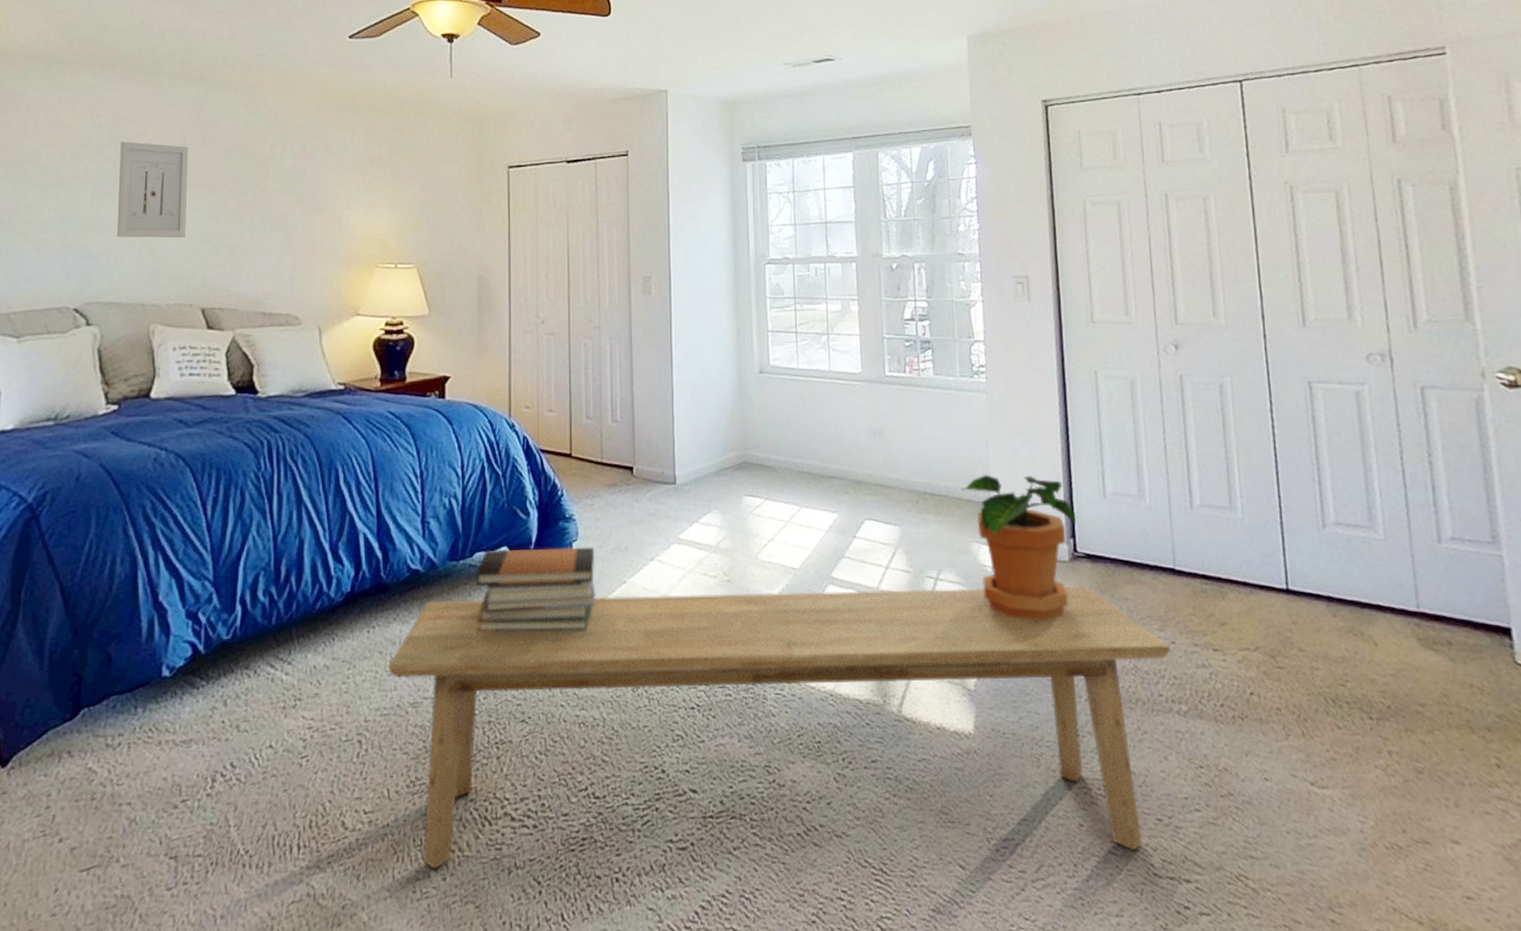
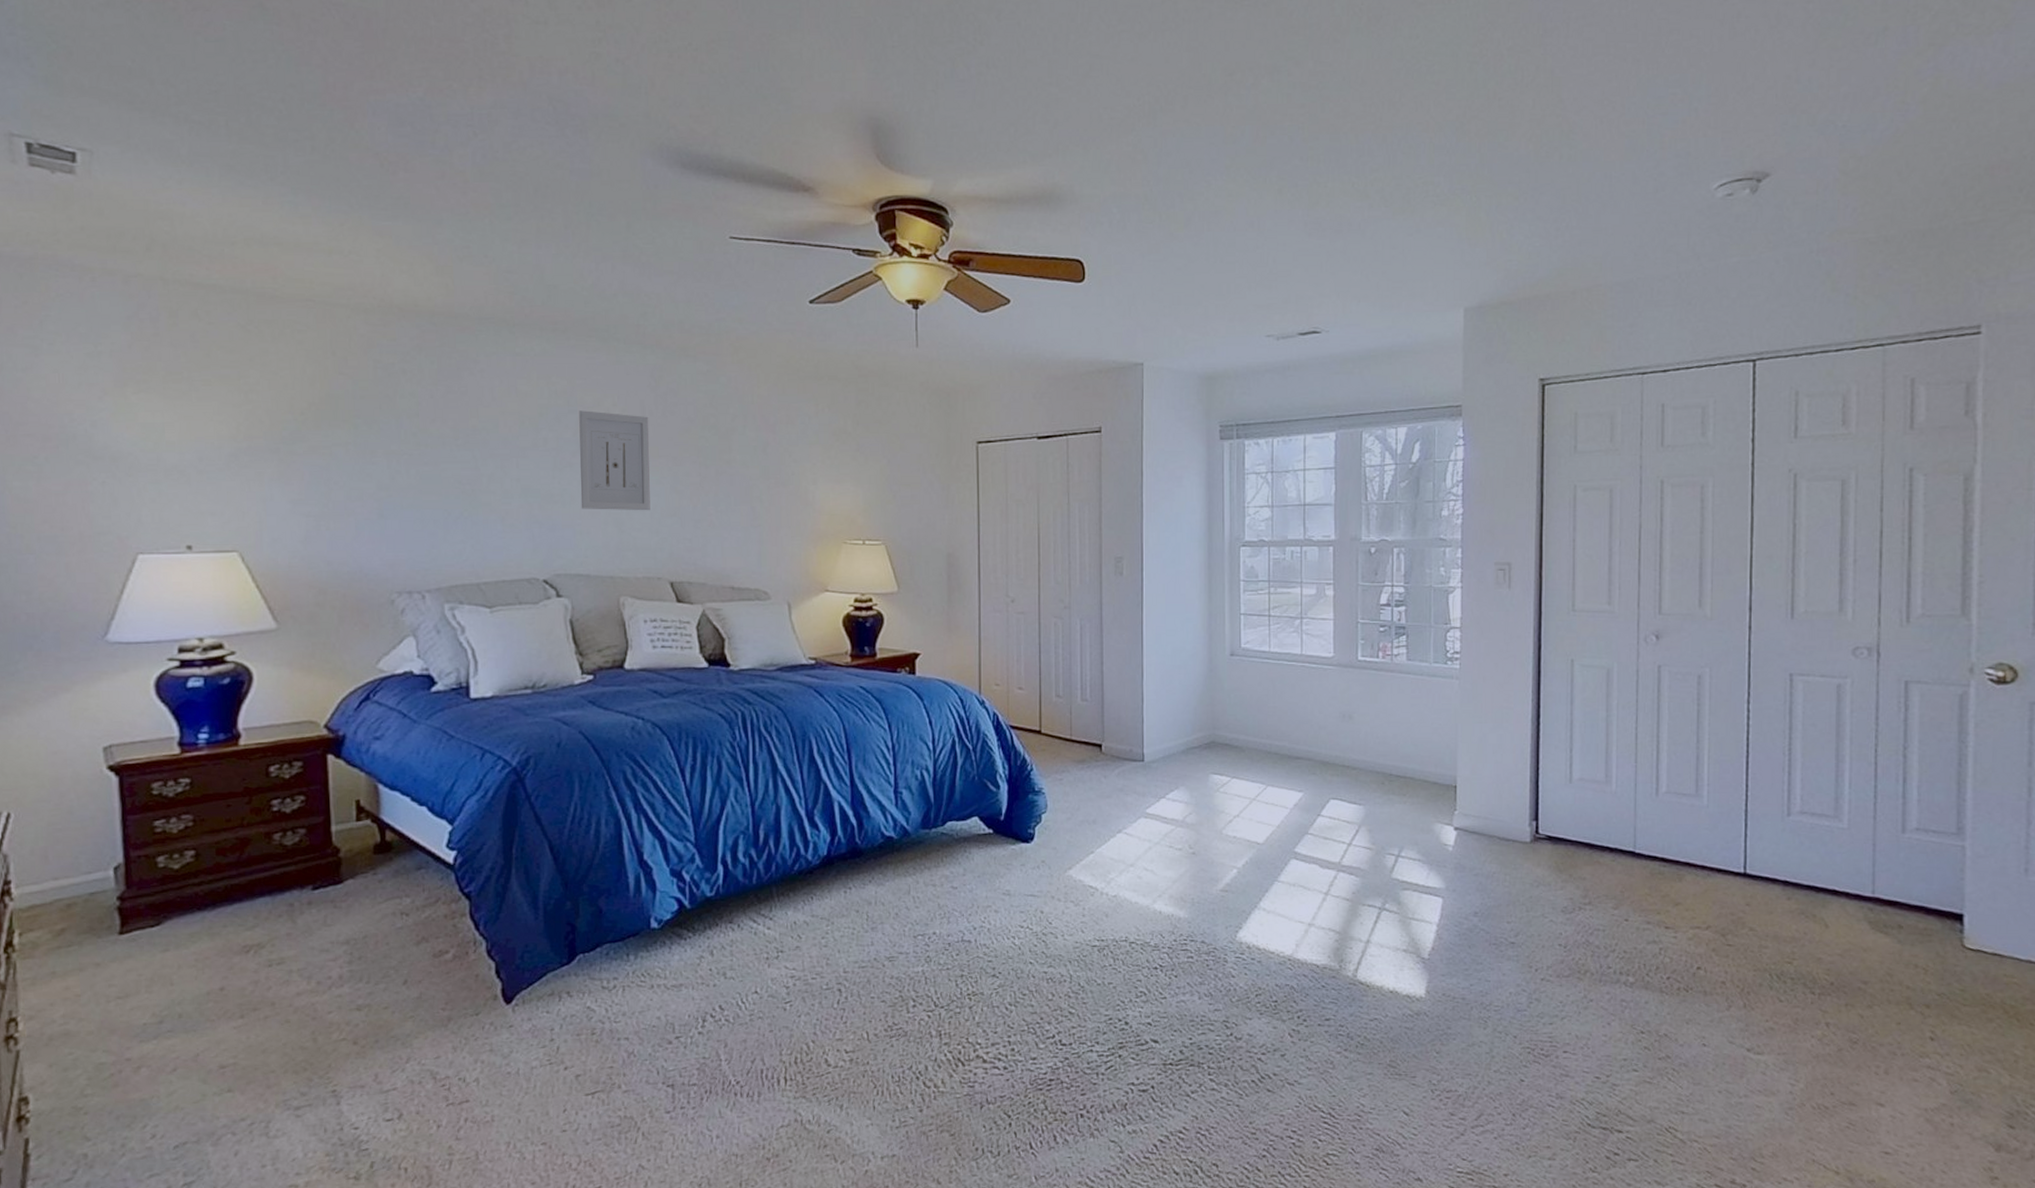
bench: present [389,586,1172,869] -> none [865,865,1624,1104]
book stack: present [476,547,596,633] -> none [948,819,1064,897]
potted plant: present [961,474,1077,620] -> none [1427,758,1541,897]

